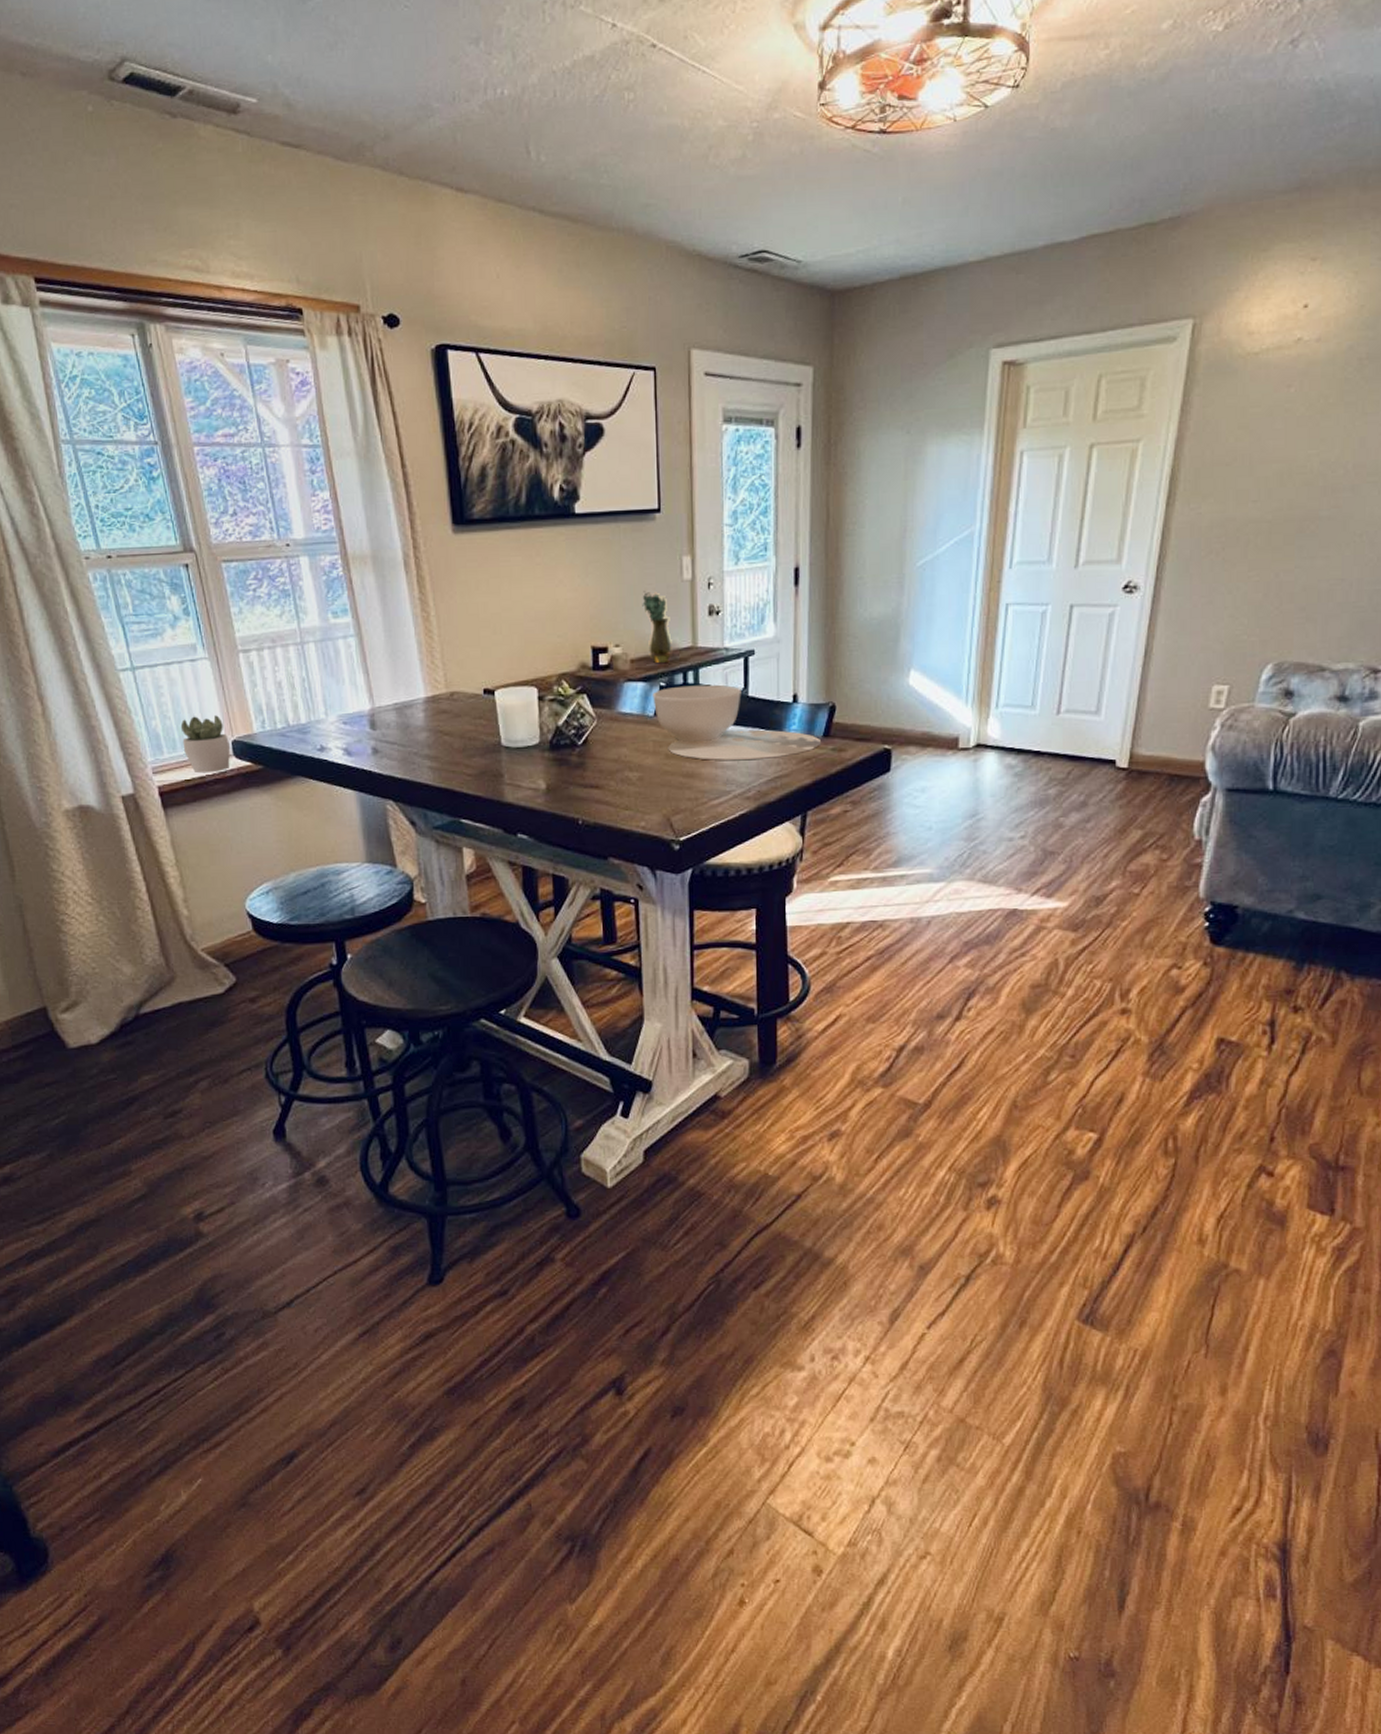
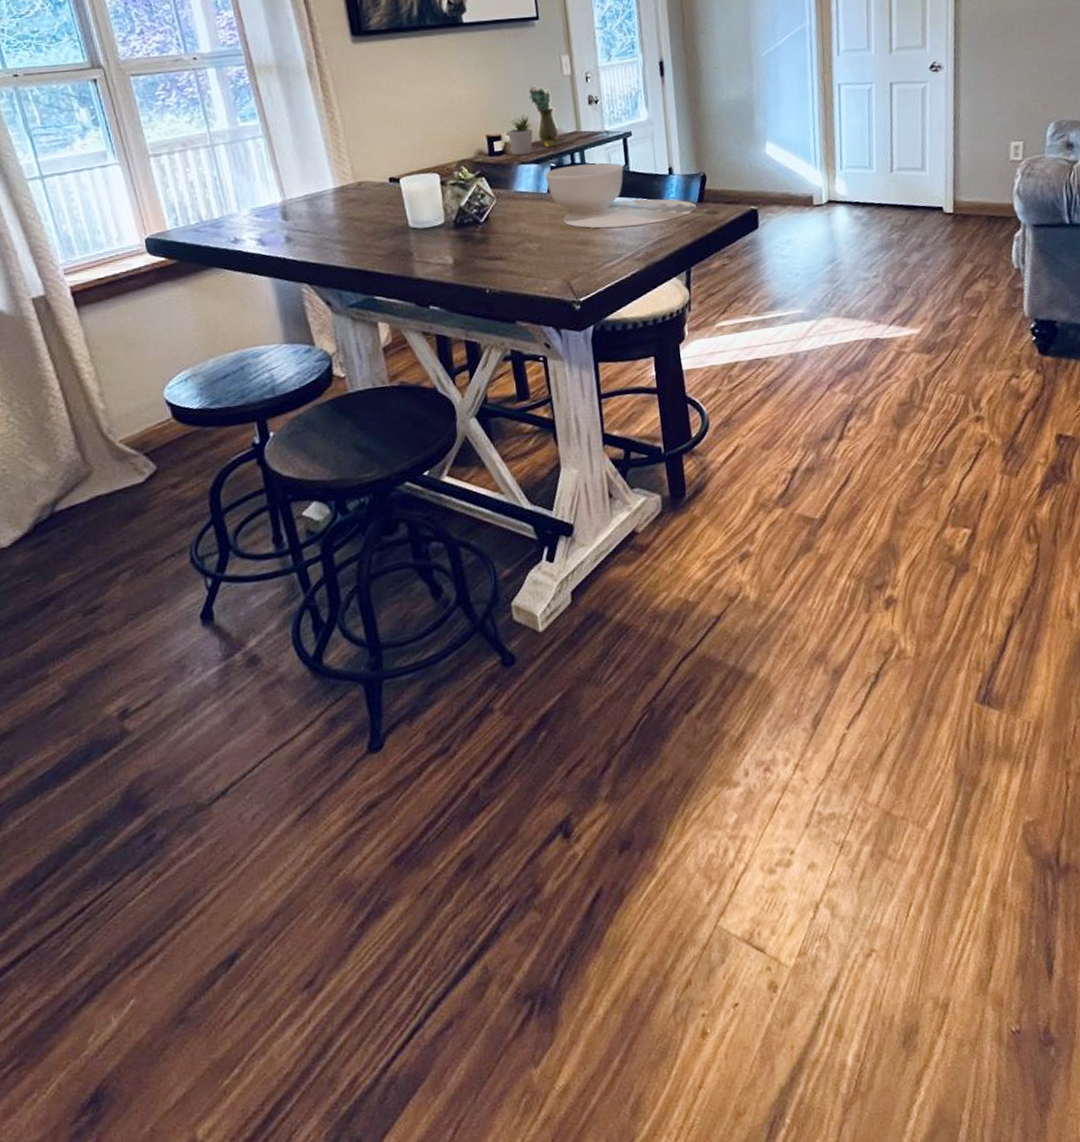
succulent plant: present [180,715,230,774] -> none [92,216,144,272]
potted plant: none [615,624,643,671] -> present [508,114,533,155]

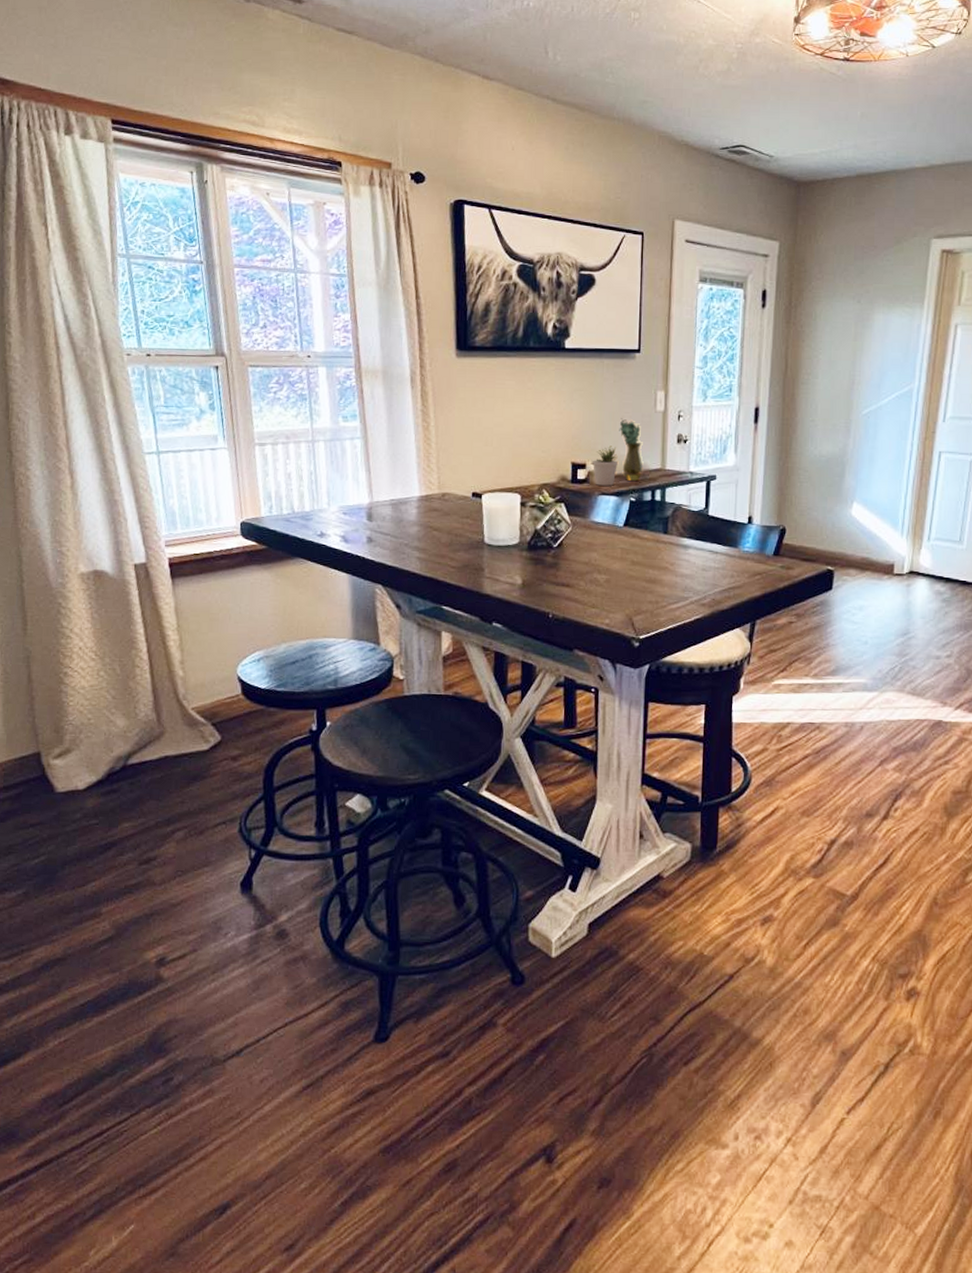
bowl: present [545,163,624,215] -> none [623,502,703,553]
placemat: present [562,199,698,229] -> none [634,545,772,572]

